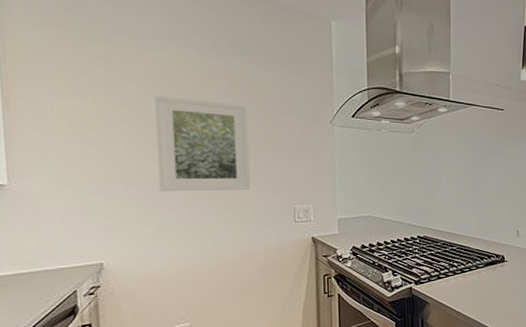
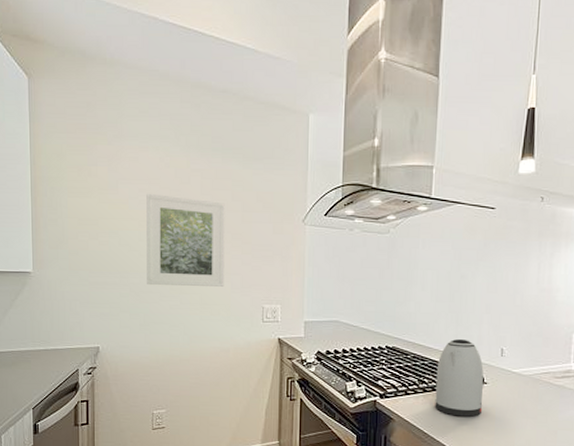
kettle: none [464,225,505,293] -> present [435,339,484,417]

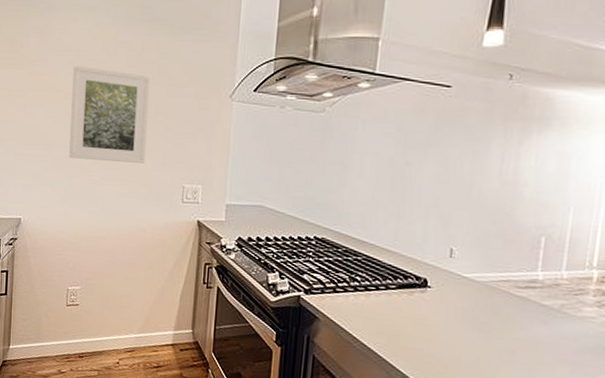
kettle: present [435,339,484,417] -> none [367,234,428,324]

